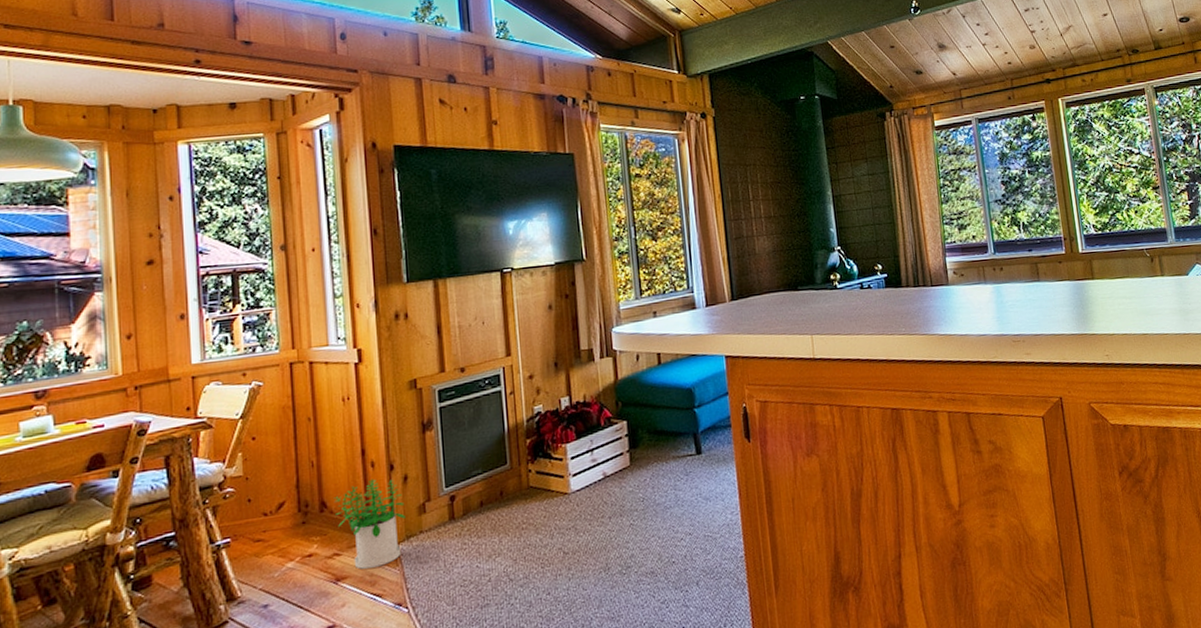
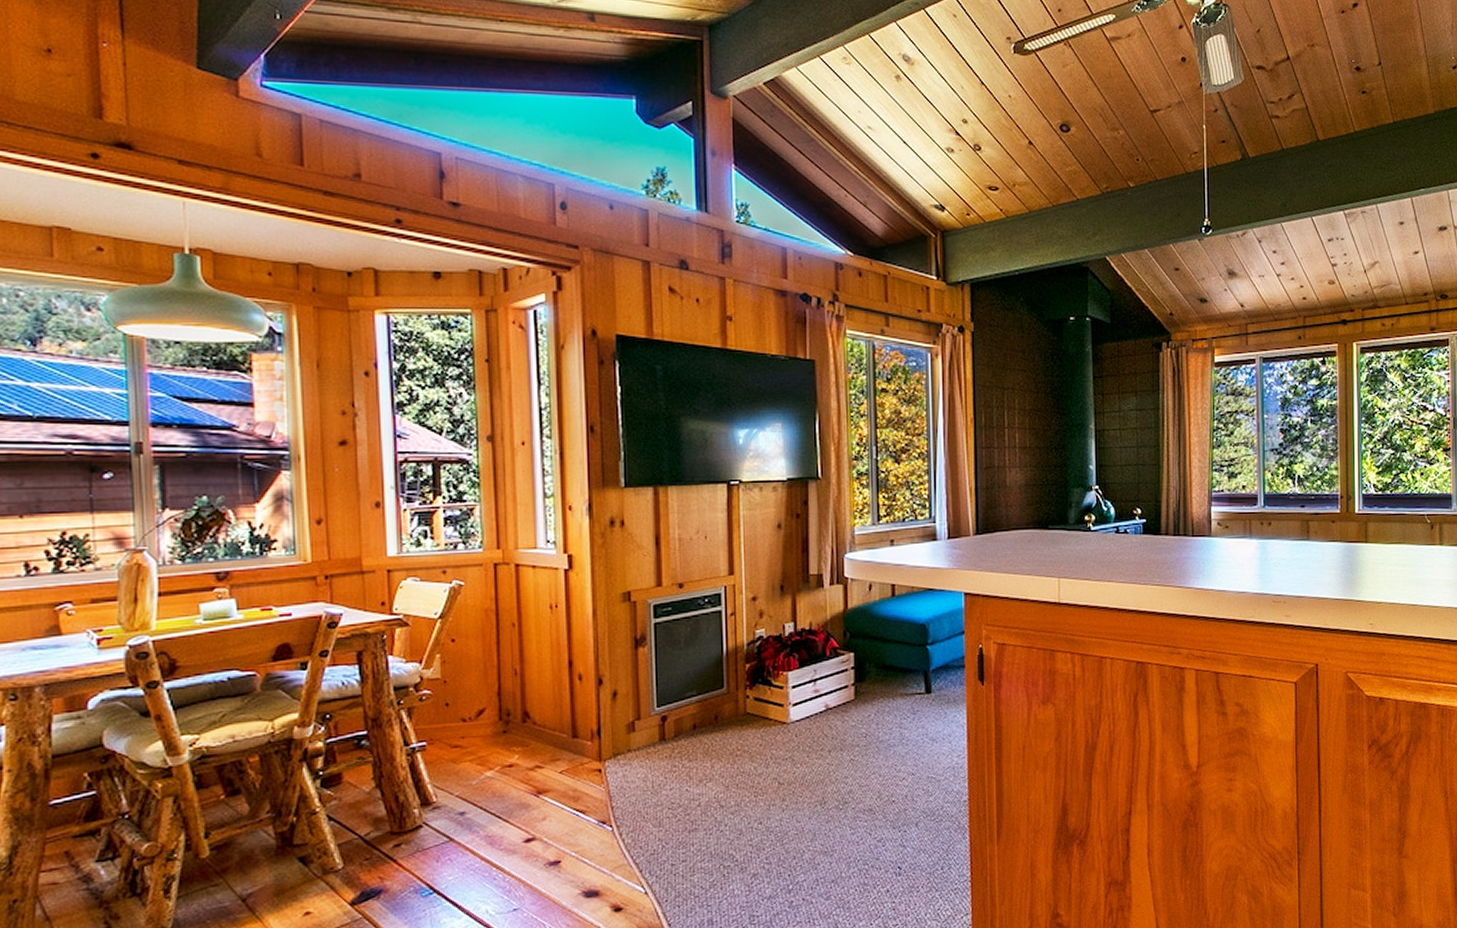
potted plant: present [333,479,405,570] -> none [537,692,613,784]

